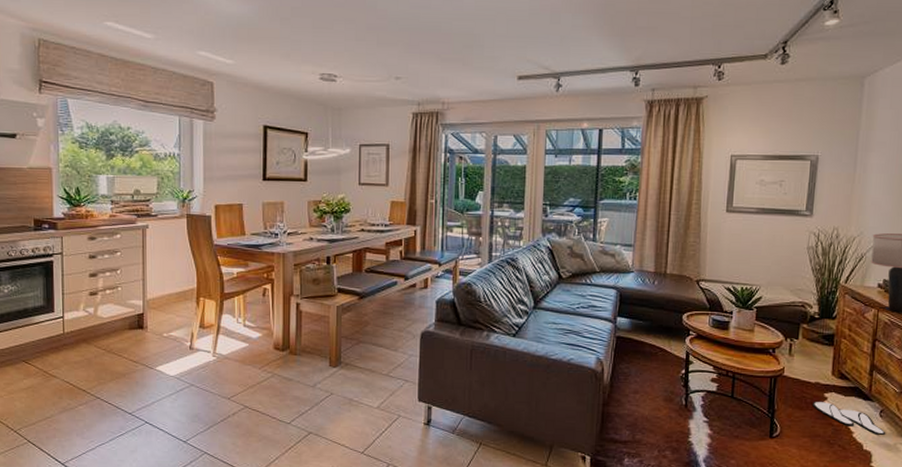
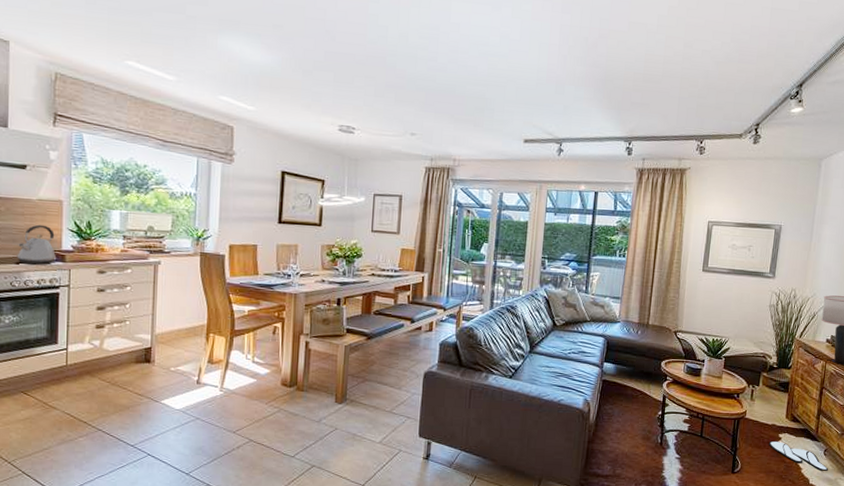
kettle: none [11,193,49,235] -> present [17,224,57,266]

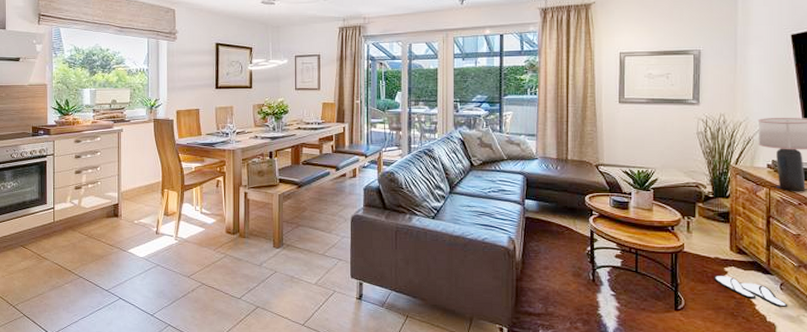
kettle: present [17,224,57,266] -> none [15,105,44,140]

